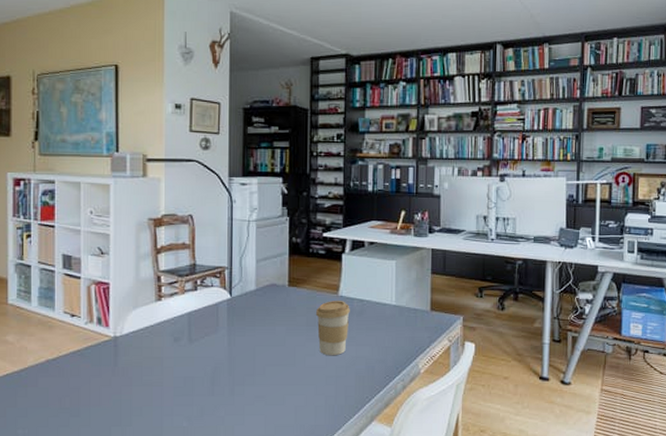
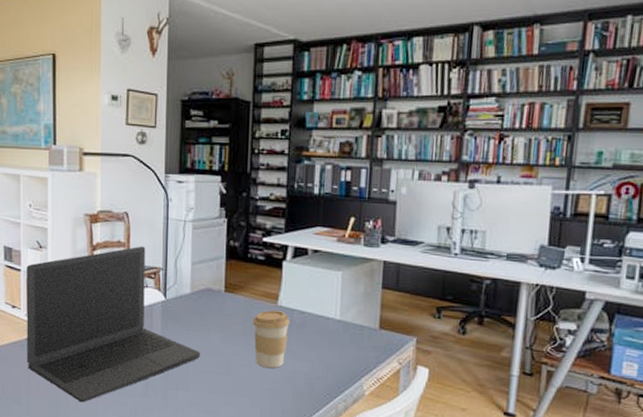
laptop: none [87,246,267,408] -> present [26,246,201,403]

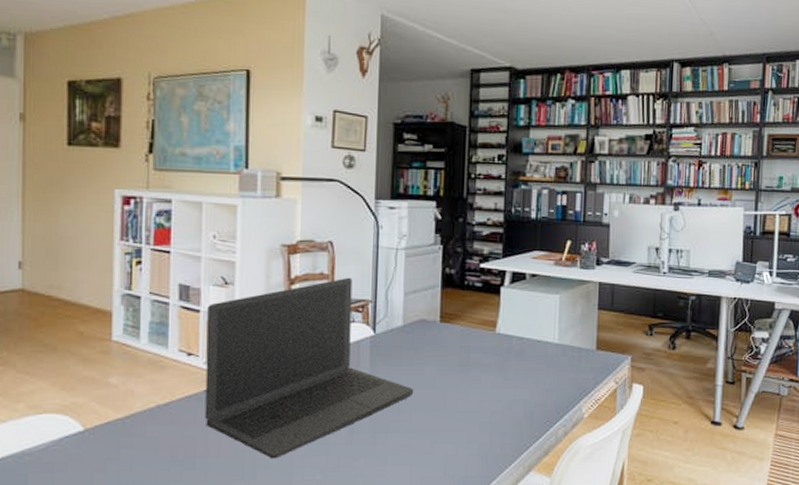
coffee cup: present [252,310,290,369] -> none [469,339,508,400]

